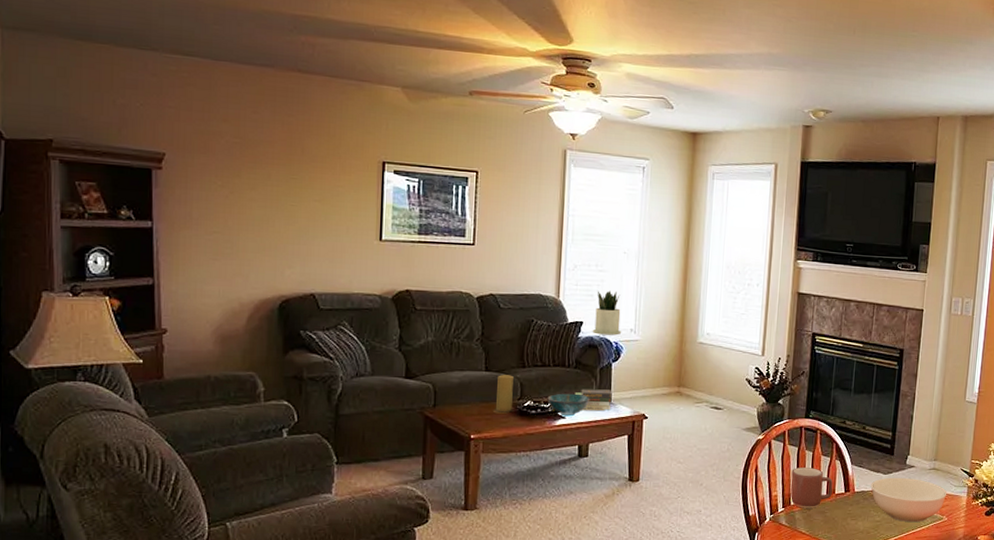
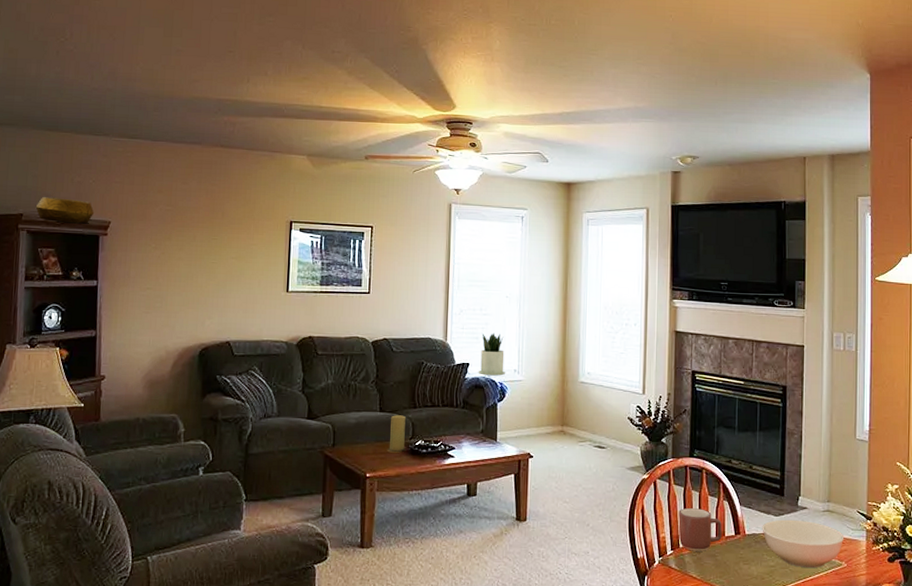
decorative bowl: none [68,119,145,155] -> present [35,196,95,224]
decorative bowl: present [547,393,591,417] -> none [437,432,478,456]
books: present [574,389,613,411] -> none [462,428,499,450]

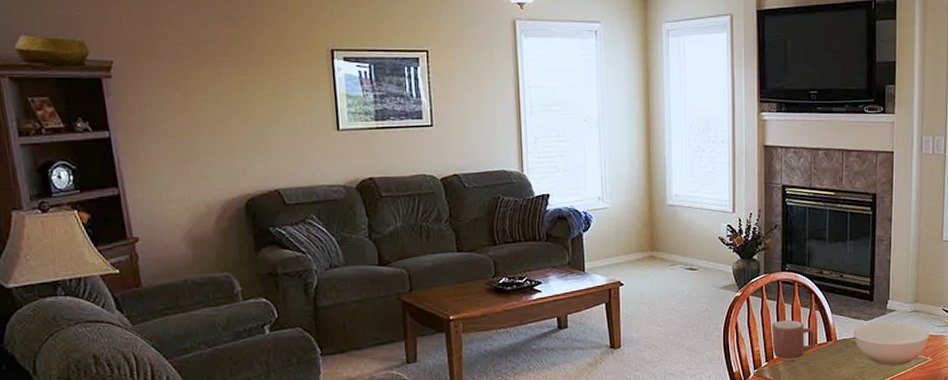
candle: present [386,415,407,453] -> none [468,254,490,293]
planter: present [478,333,506,376] -> none [559,160,590,206]

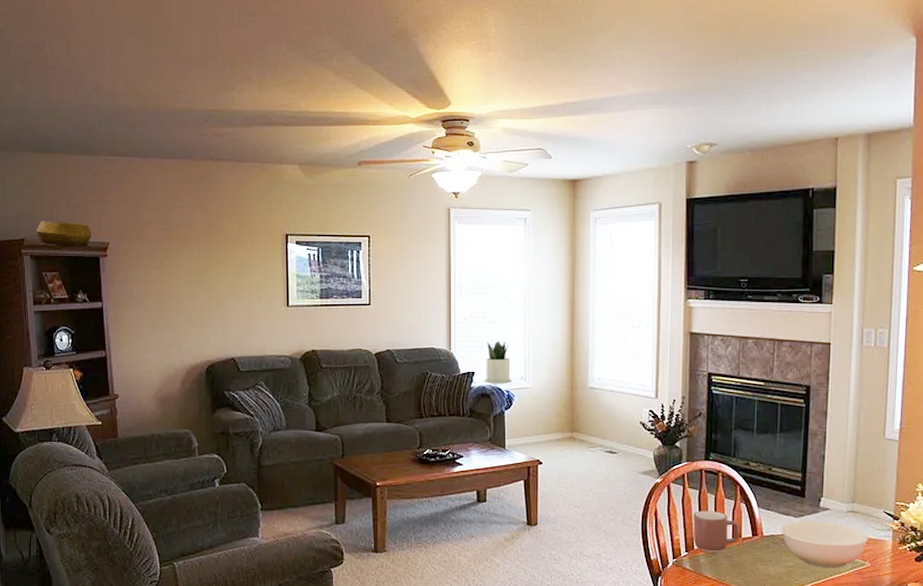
planter: none [559,160,590,206] -> present [484,340,513,384]

